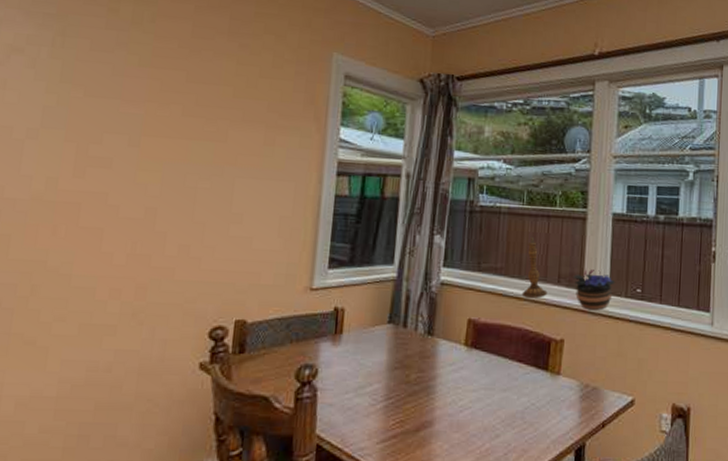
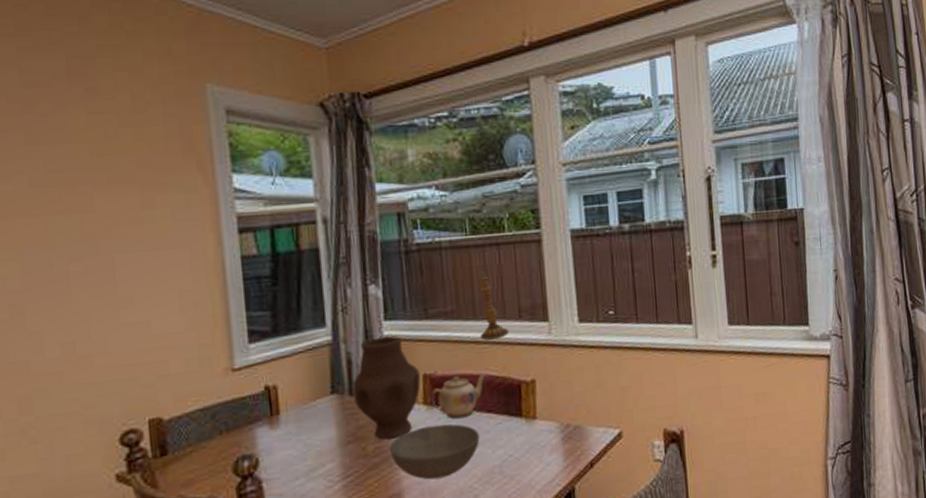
vase: none [406,280,466,371] -> present [353,335,421,440]
bowl: none [429,365,509,414] -> present [390,423,480,480]
teapot: none [471,325,522,364] -> present [430,375,486,419]
potted flower: present [573,269,616,311] -> none [535,297,585,344]

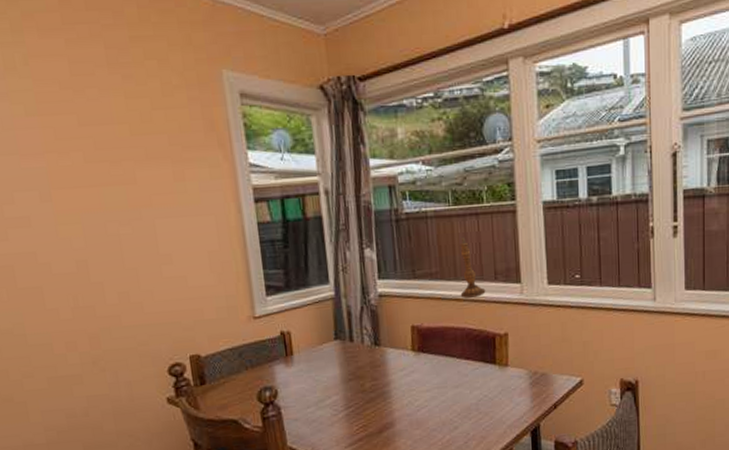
vase: present [353,335,421,440] -> none [352,292,410,379]
bowl: present [390,423,480,480] -> none [384,367,459,413]
teapot: present [430,375,486,419] -> none [417,328,465,364]

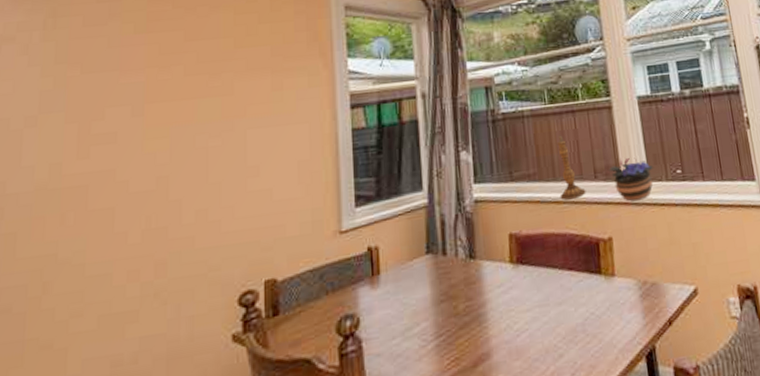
potted flower: none [509,261,554,303] -> present [609,158,654,202]

